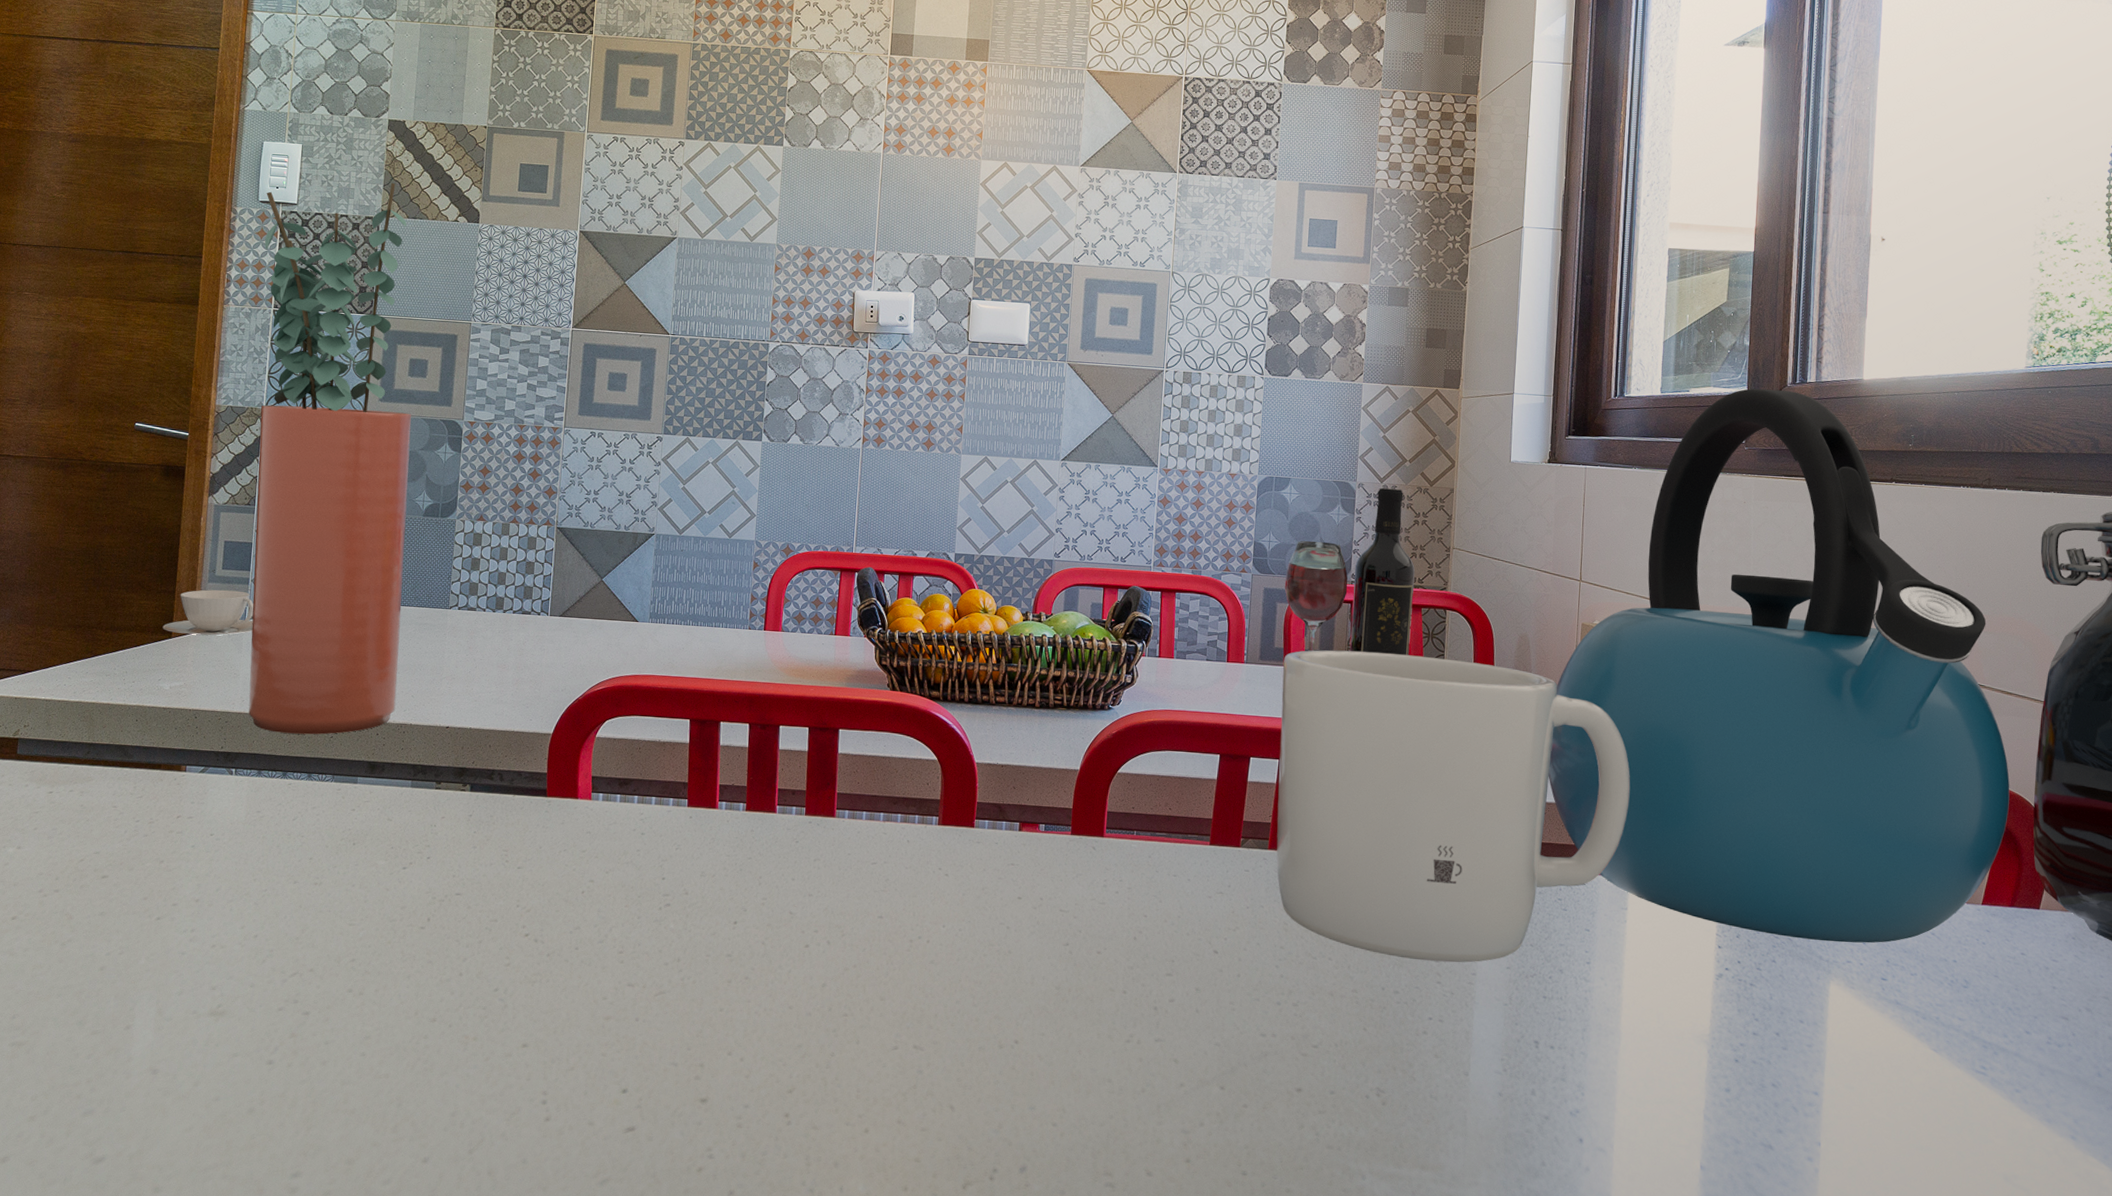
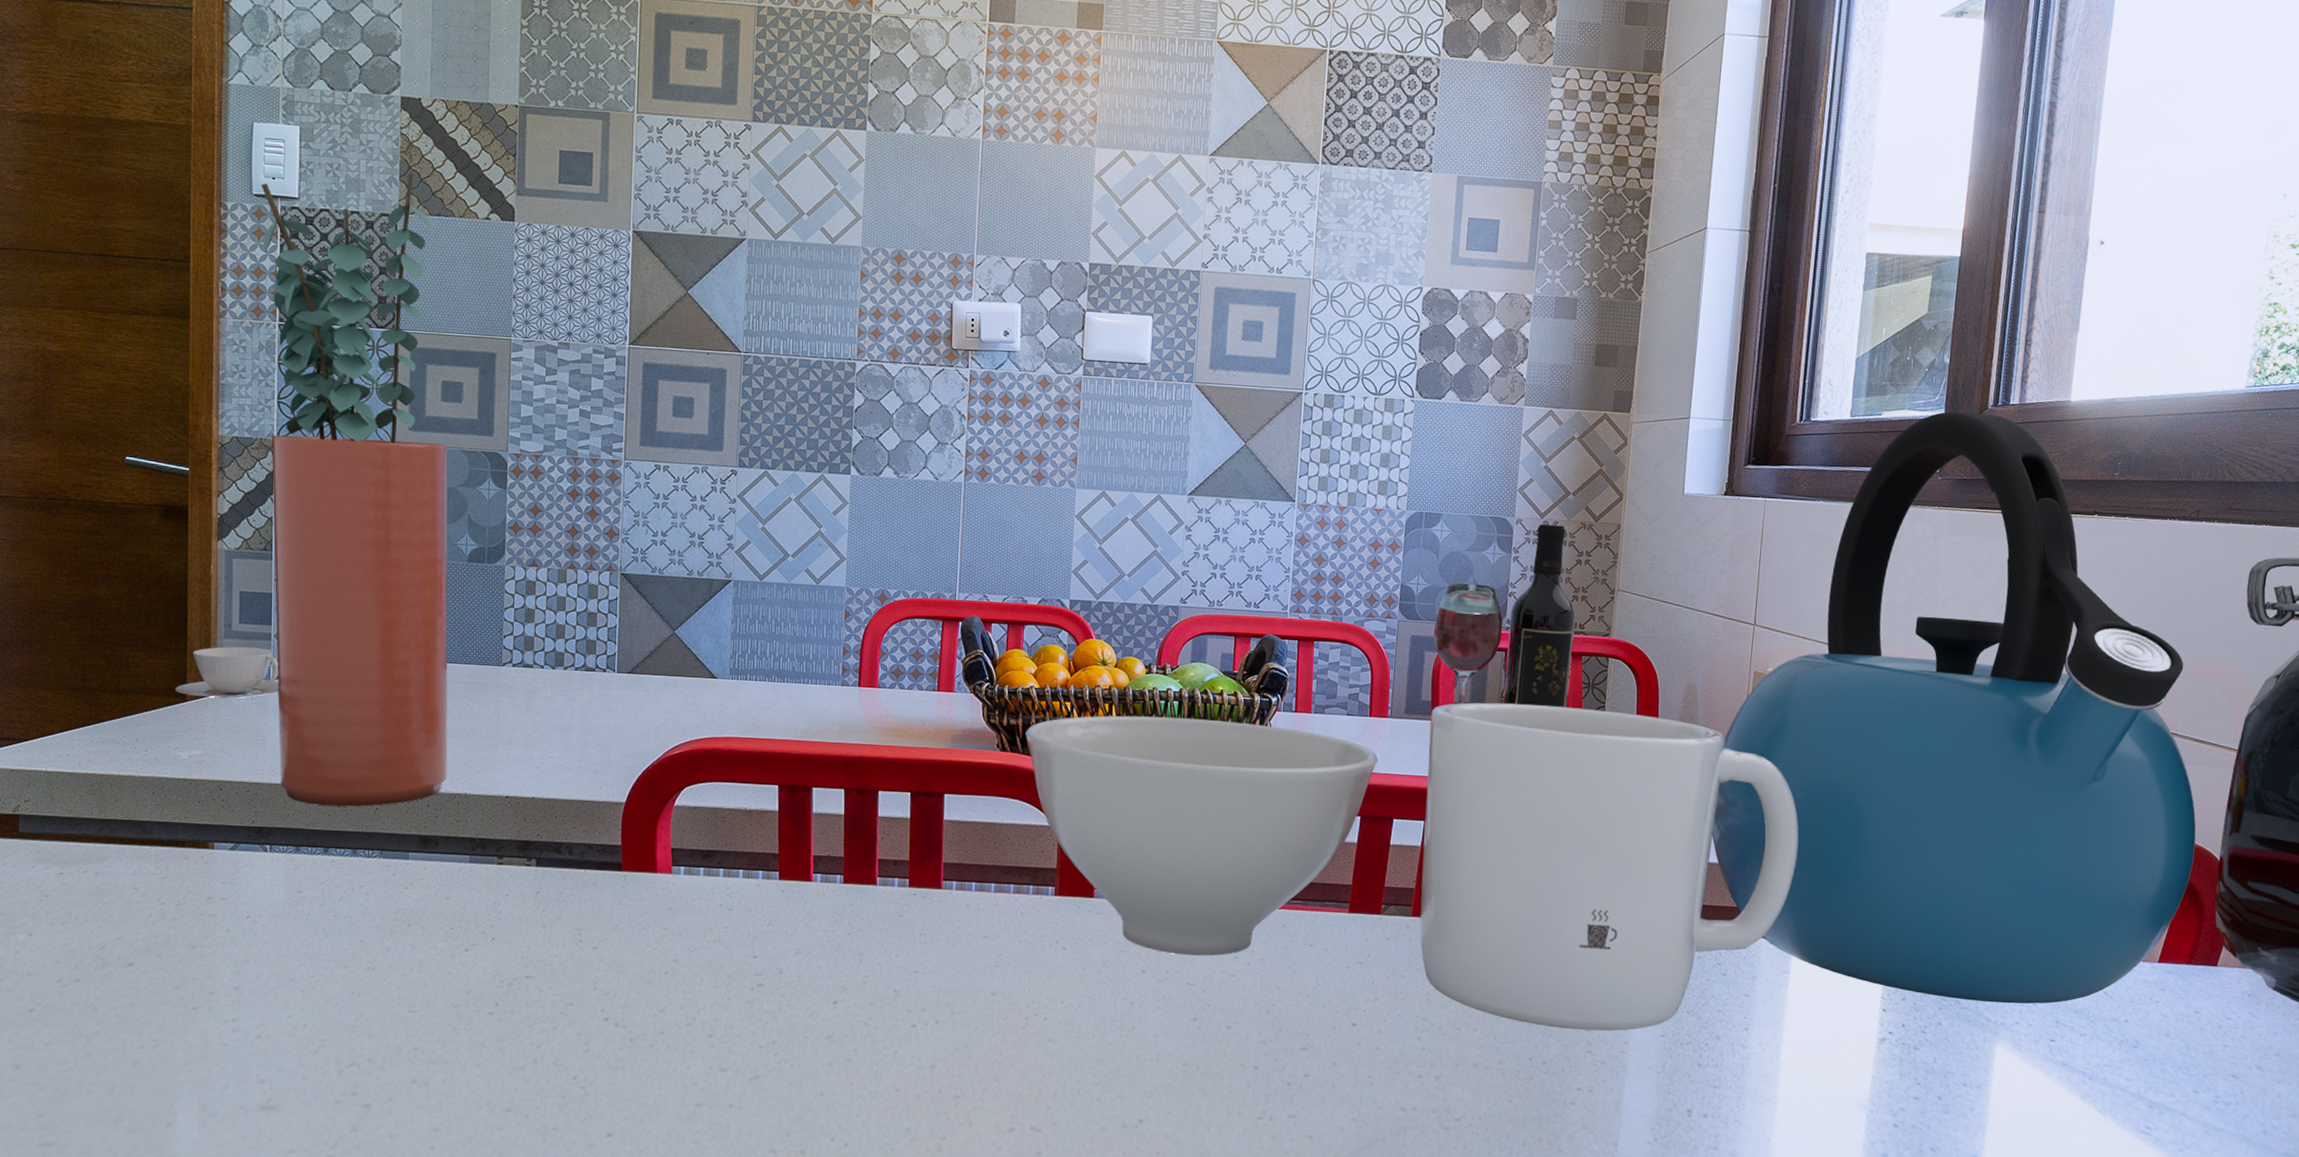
bowl: none [913,658,1236,885] -> present [1025,715,1379,956]

